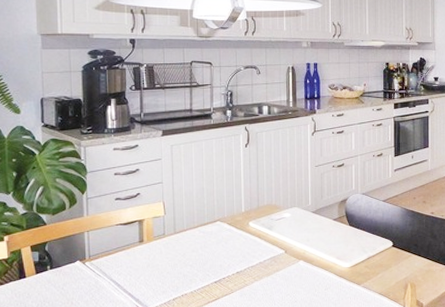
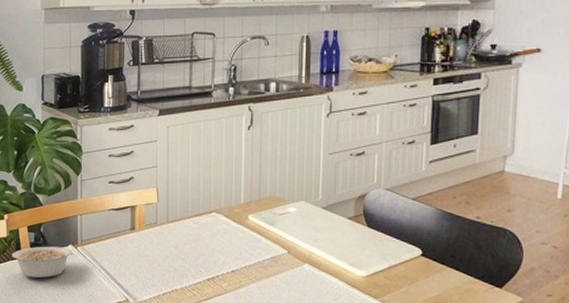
legume: none [14,263,82,297] -> present [12,246,74,278]

